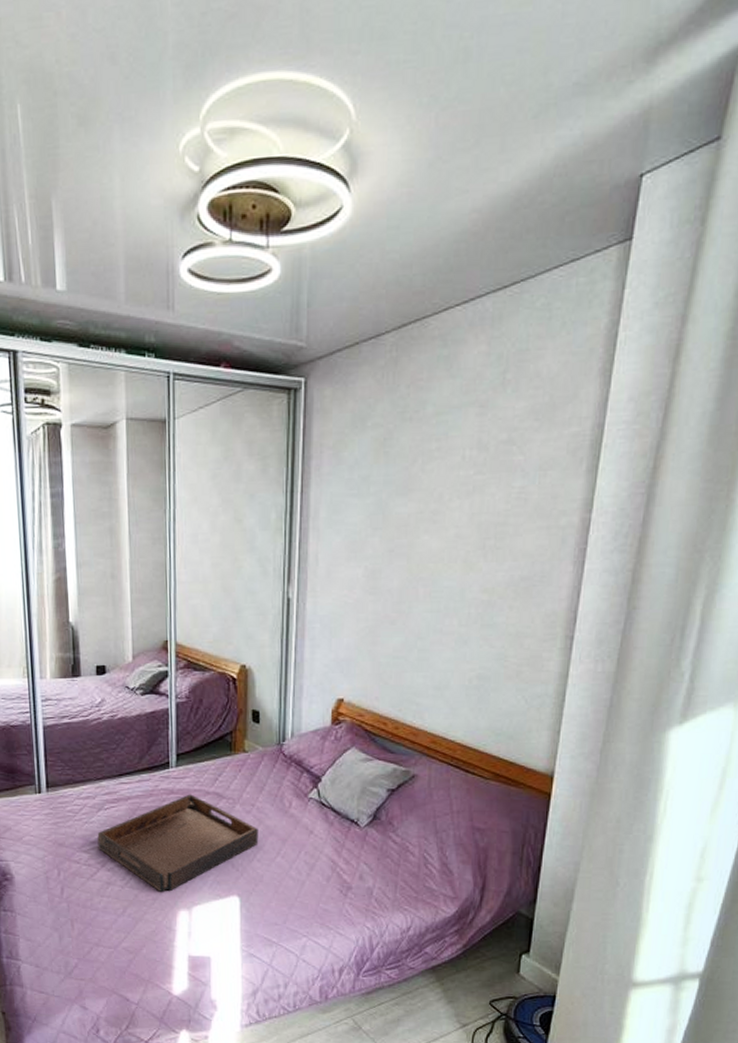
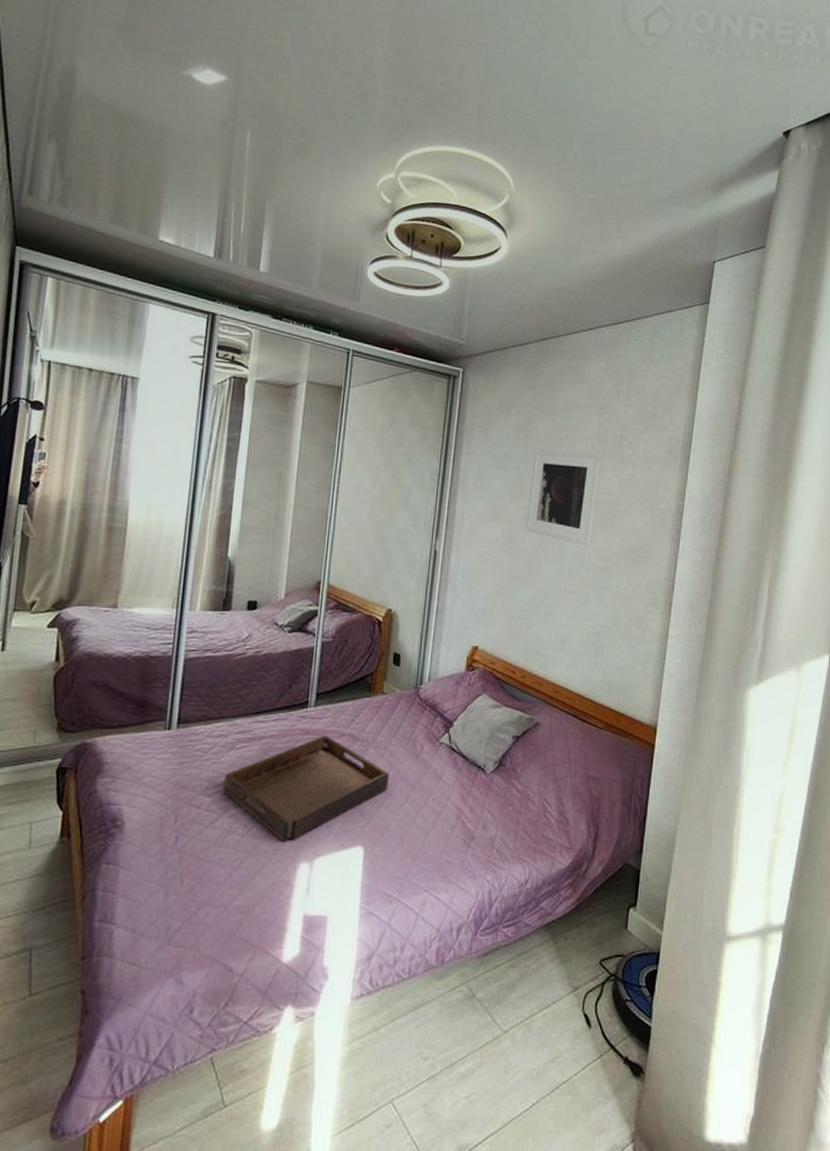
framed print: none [391,464,485,579] -> present [525,449,603,546]

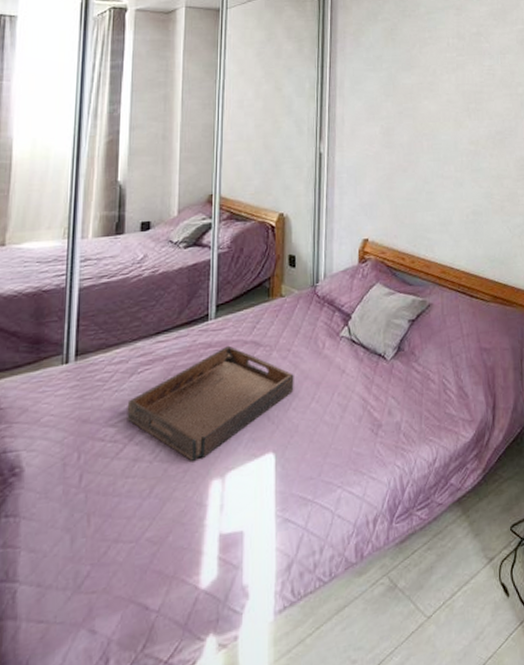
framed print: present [525,449,603,546] -> none [401,49,464,134]

